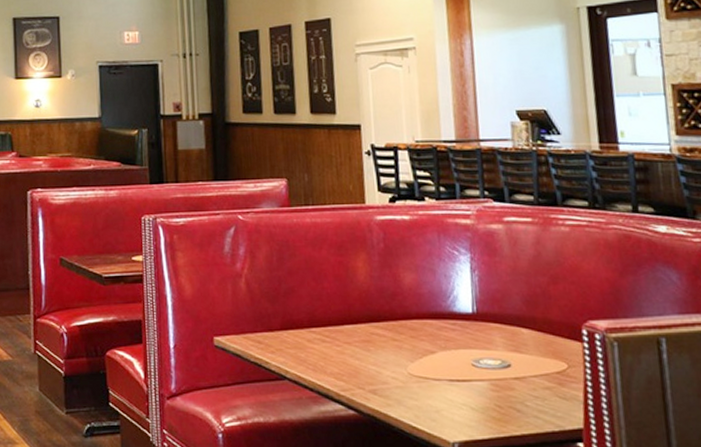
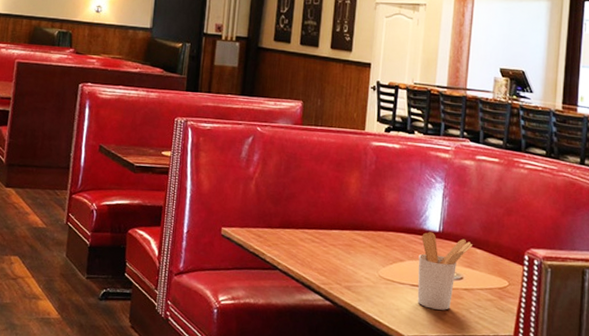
utensil holder: none [452,314,517,406] -> present [417,232,473,310]

